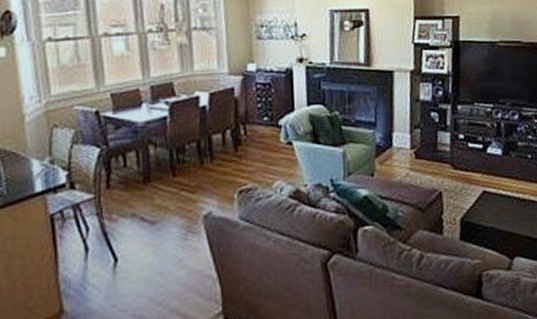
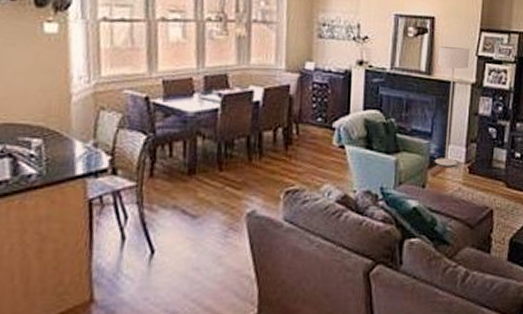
floor lamp: none [375,36,406,154] -> present [434,46,470,166]

